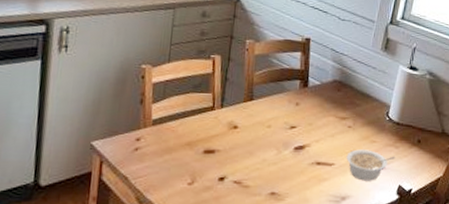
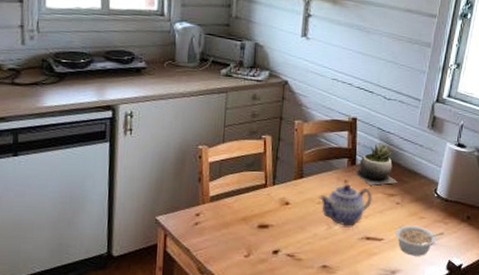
teapot: none [268,105,324,150] -> present [318,183,372,225]
succulent plant: none [306,63,350,108] -> present [354,141,398,186]

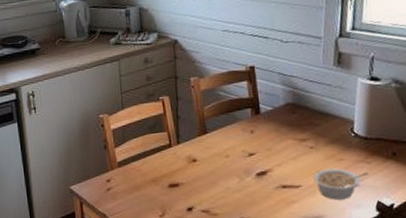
teapot: present [318,183,372,225] -> none [226,133,283,176]
succulent plant: present [354,141,398,186] -> none [259,86,309,133]

